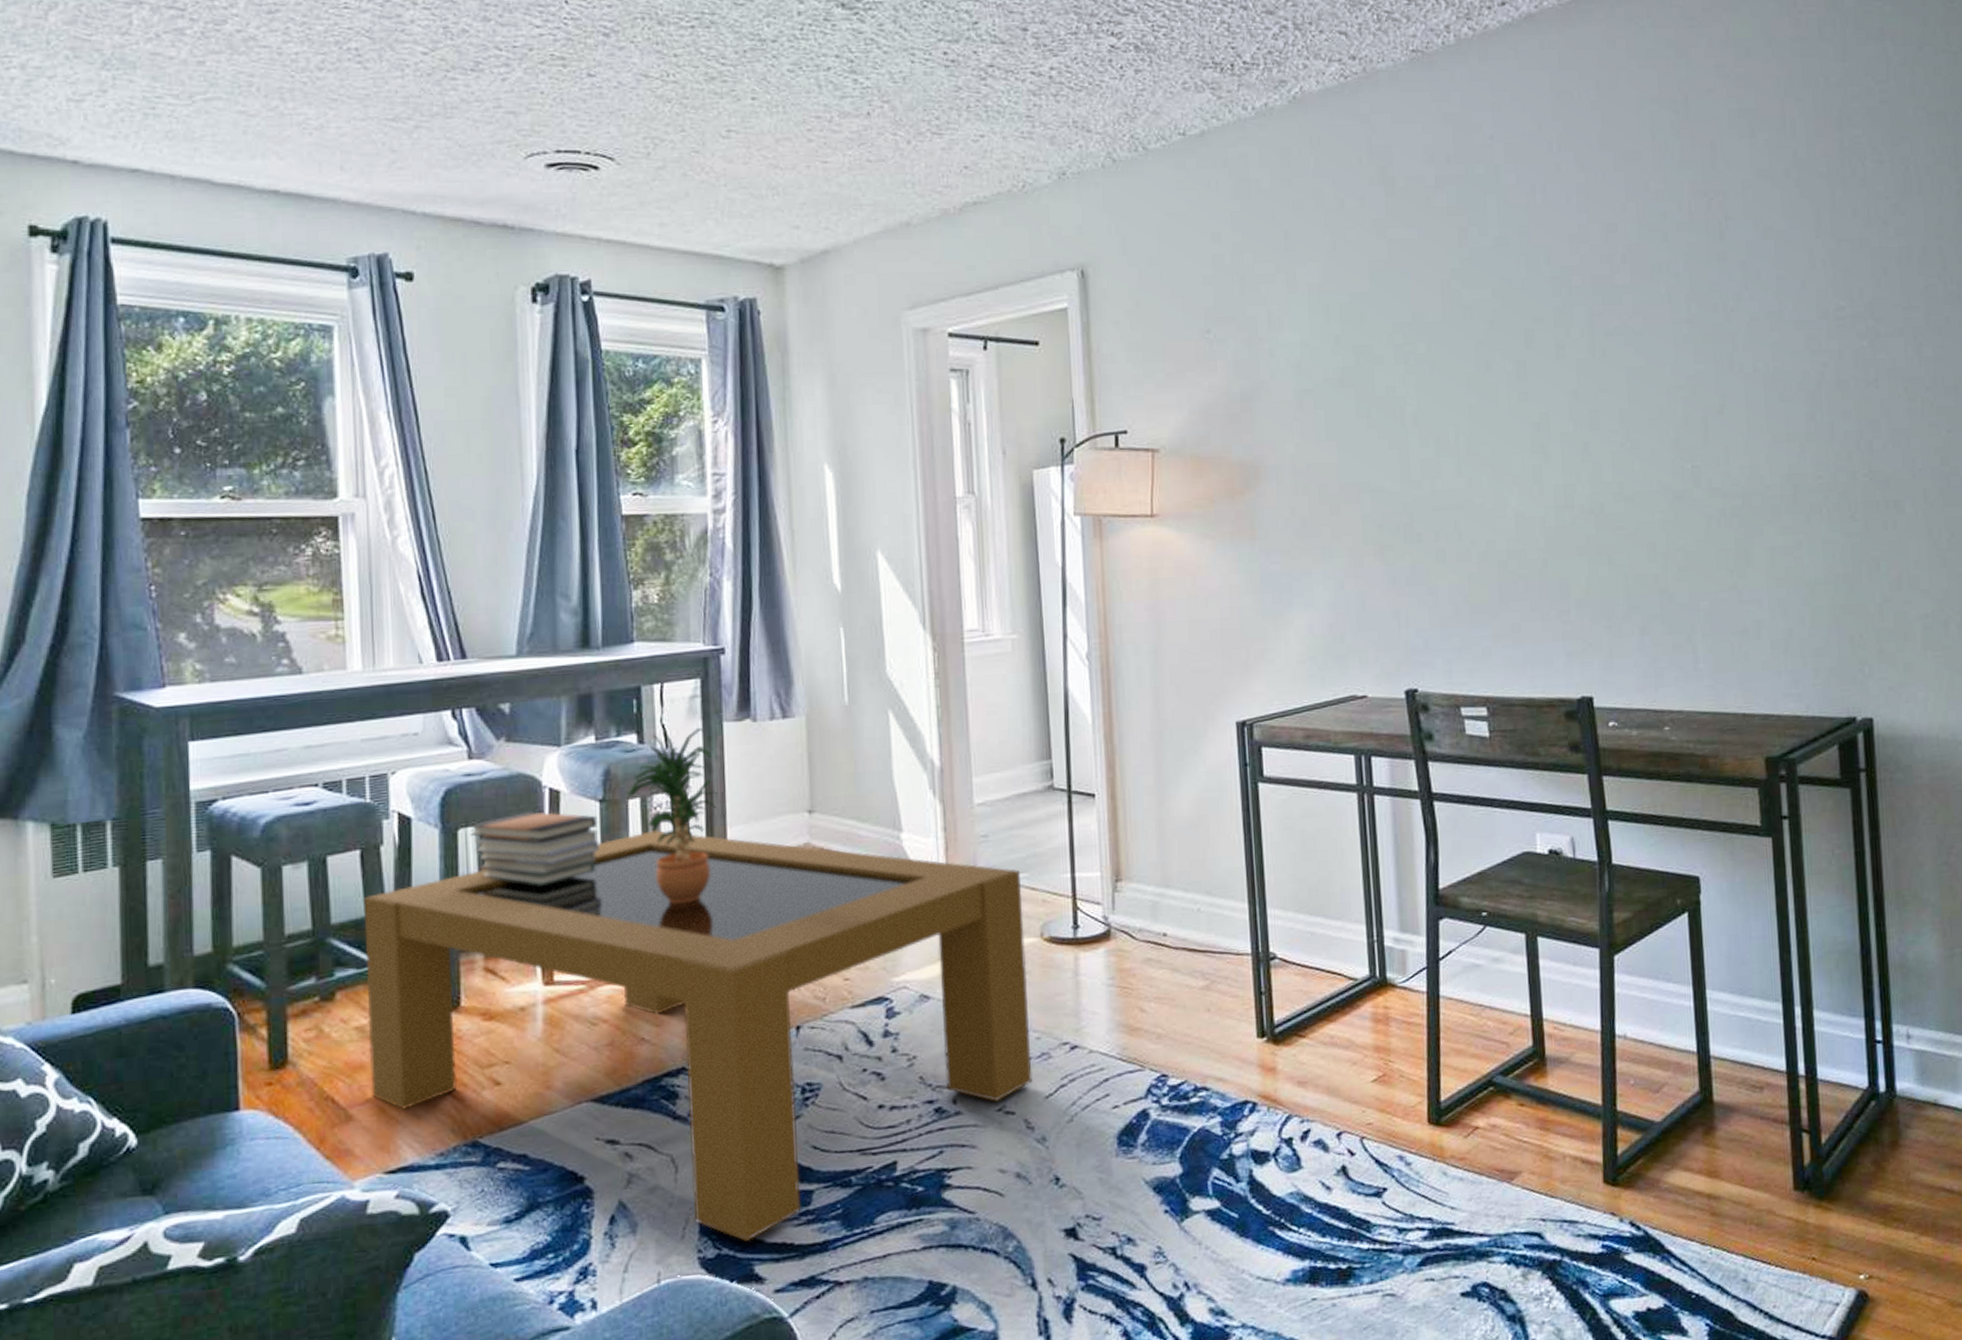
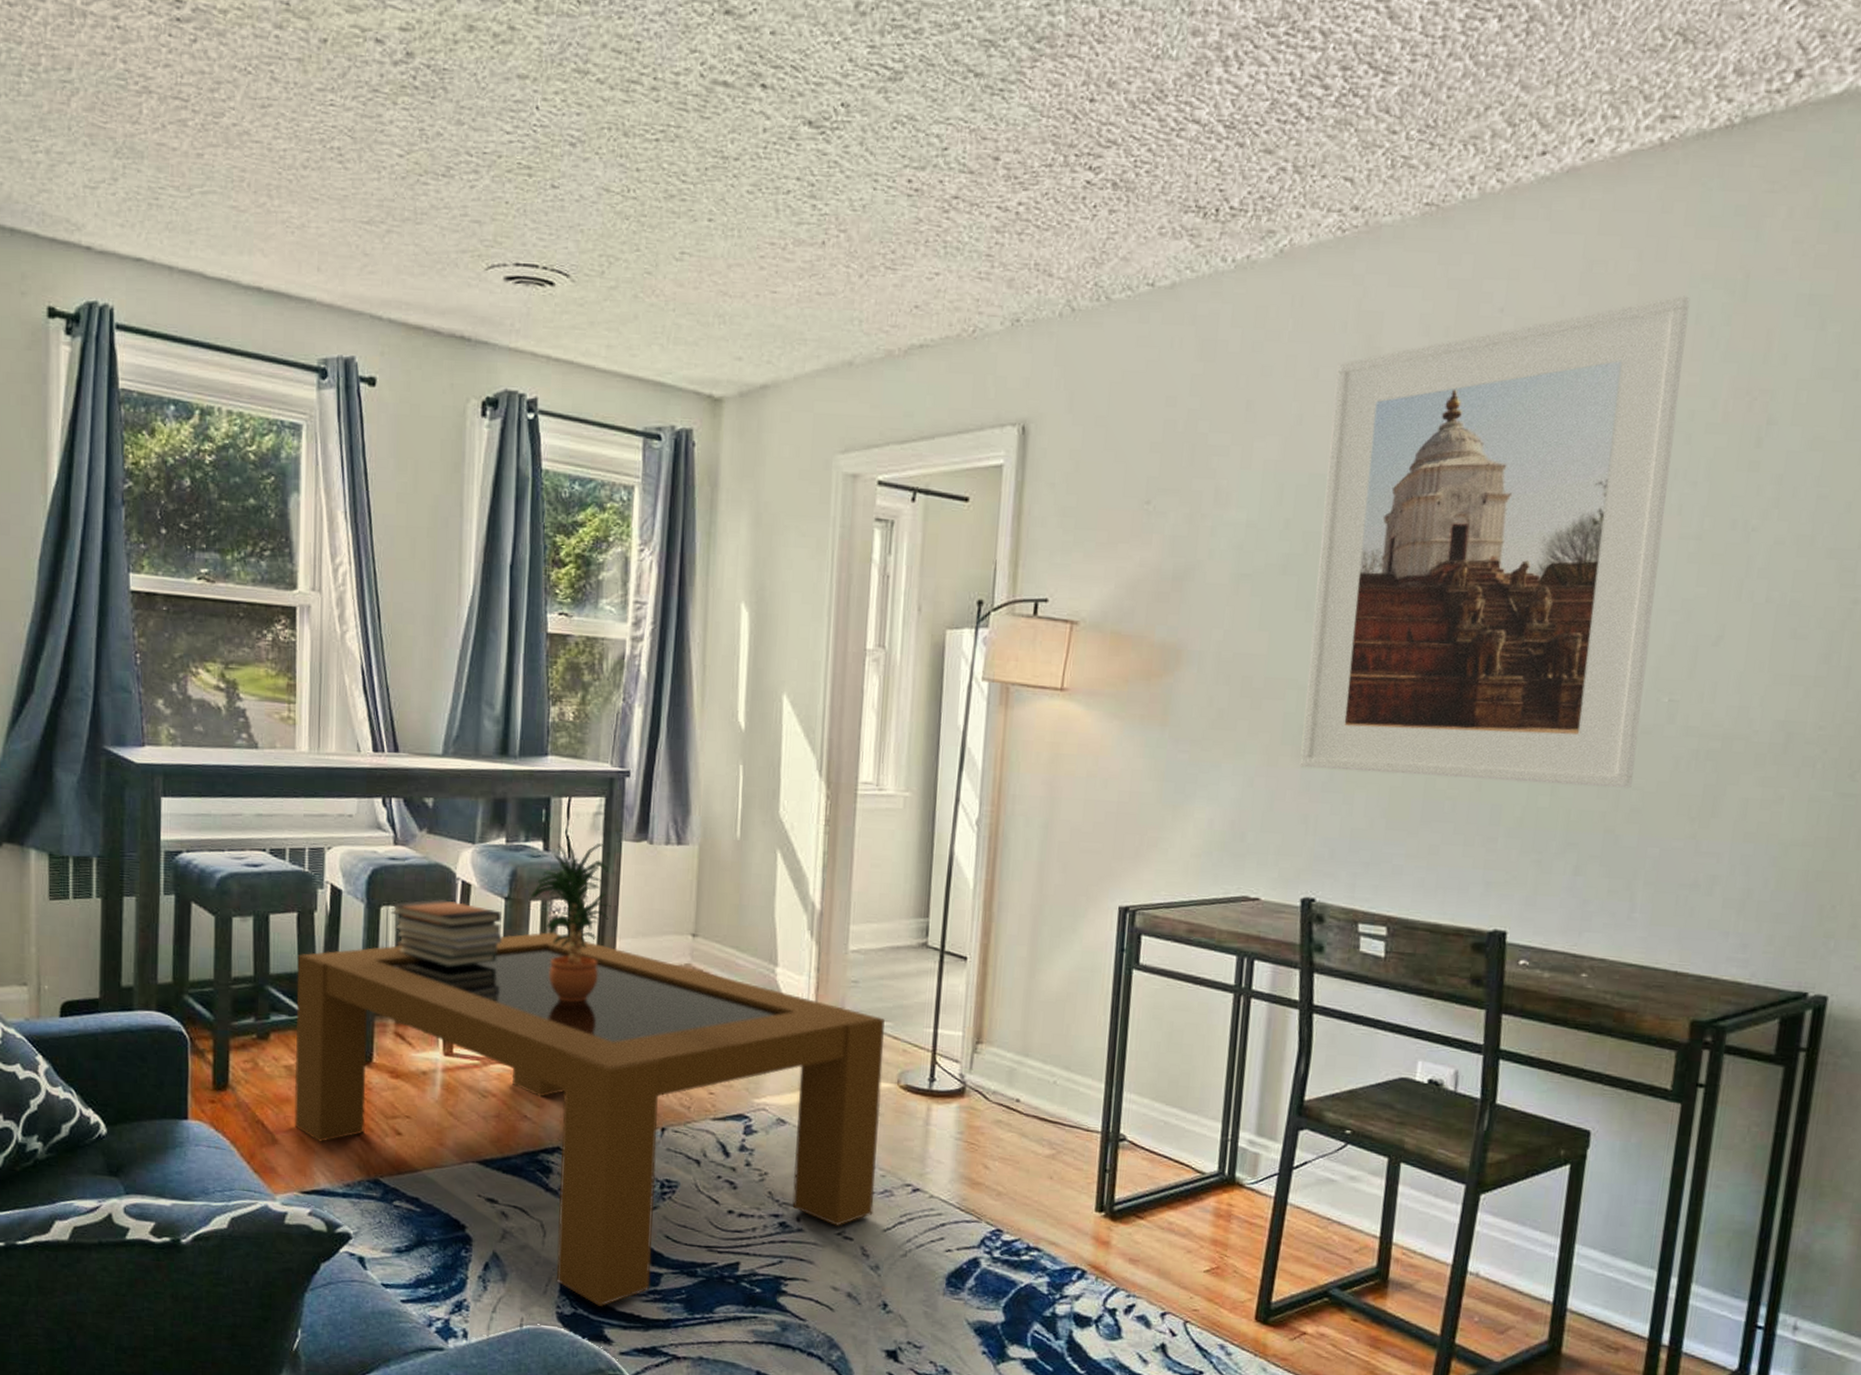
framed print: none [1359,116,1675,565] -> present [1299,295,1690,789]

